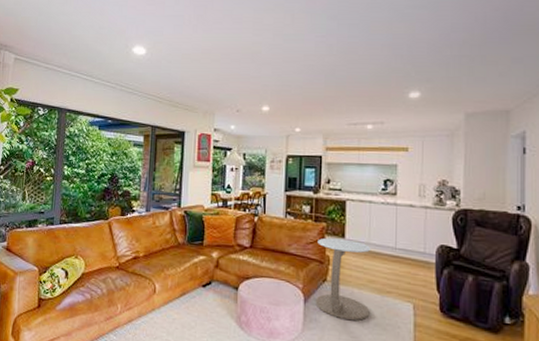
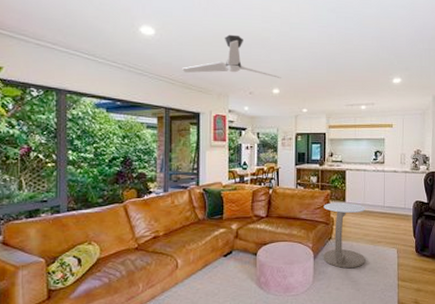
ceiling fan: none [170,50,272,95] -> present [182,34,281,78]

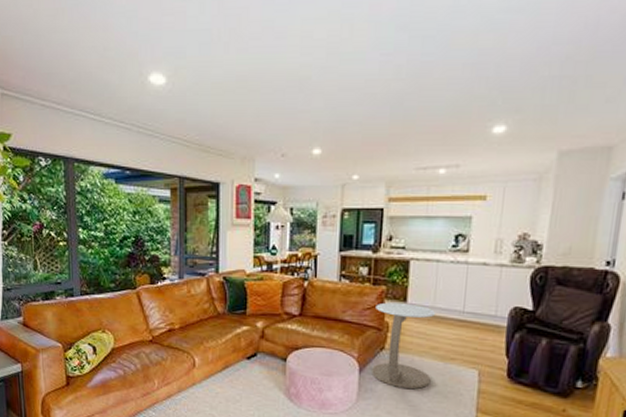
ceiling fan: present [182,34,281,78] -> none [198,76,324,133]

